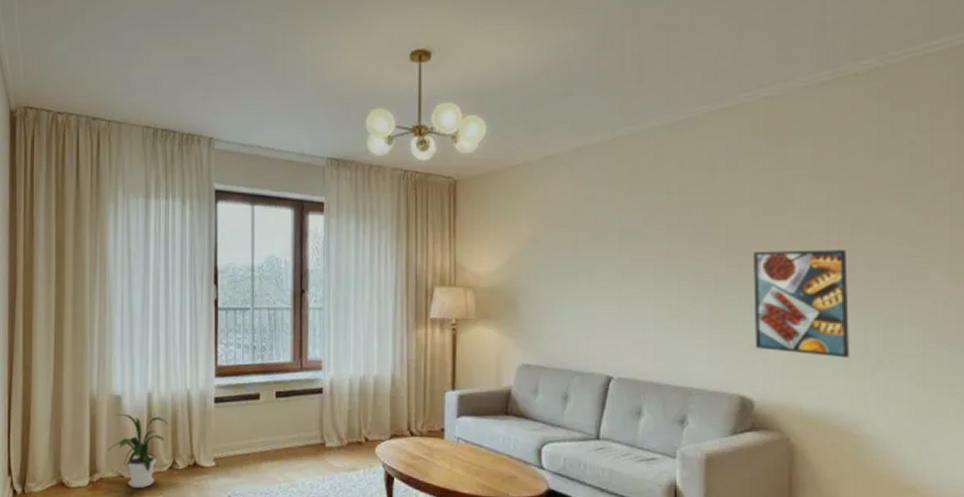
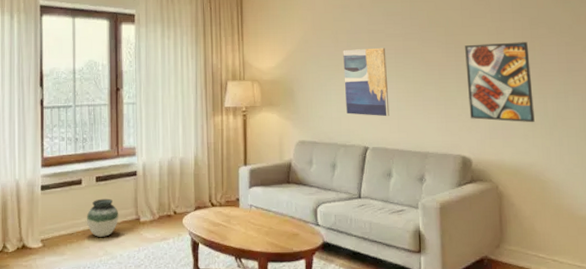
vase: none [264,417,302,461] -> present [86,198,119,237]
wall art: none [584,251,643,340] -> present [343,47,390,117]

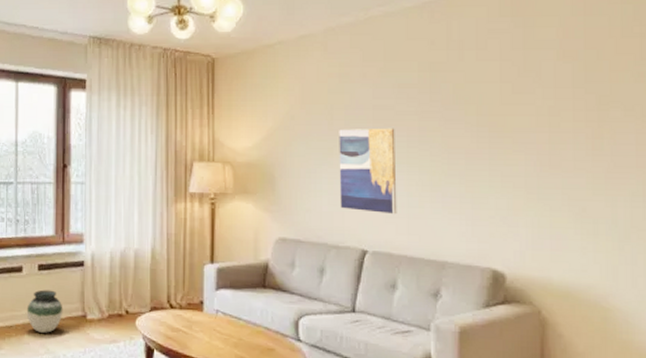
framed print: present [465,42,535,123] -> none [503,126,598,233]

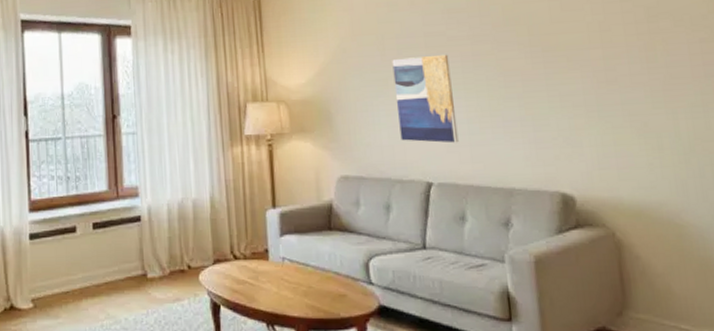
vase: present [26,289,63,333] -> none [83,249,122,296]

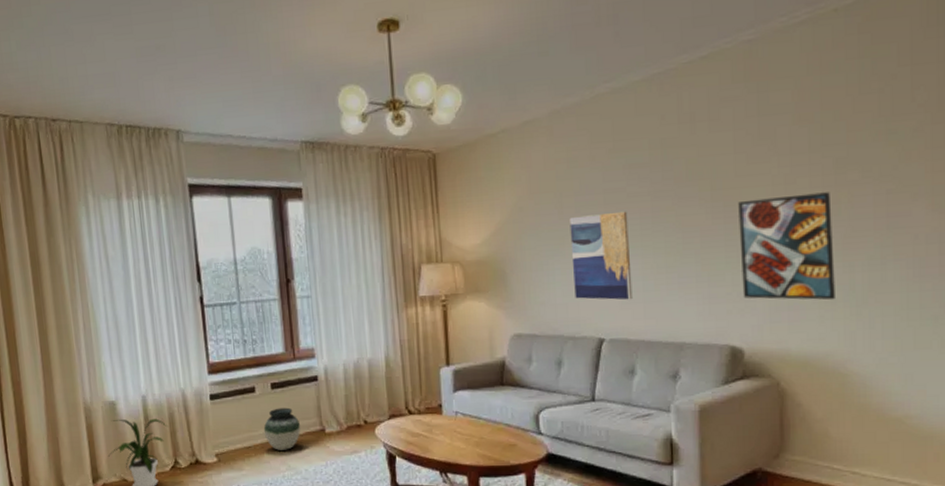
vase: none [83,249,122,296] -> present [263,407,301,450]
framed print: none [556,39,662,148] -> present [738,192,835,300]

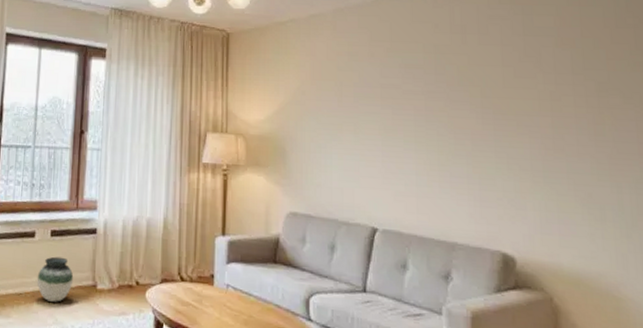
wall art: present [569,211,633,300] -> none [348,105,406,193]
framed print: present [738,192,835,300] -> none [507,111,605,219]

